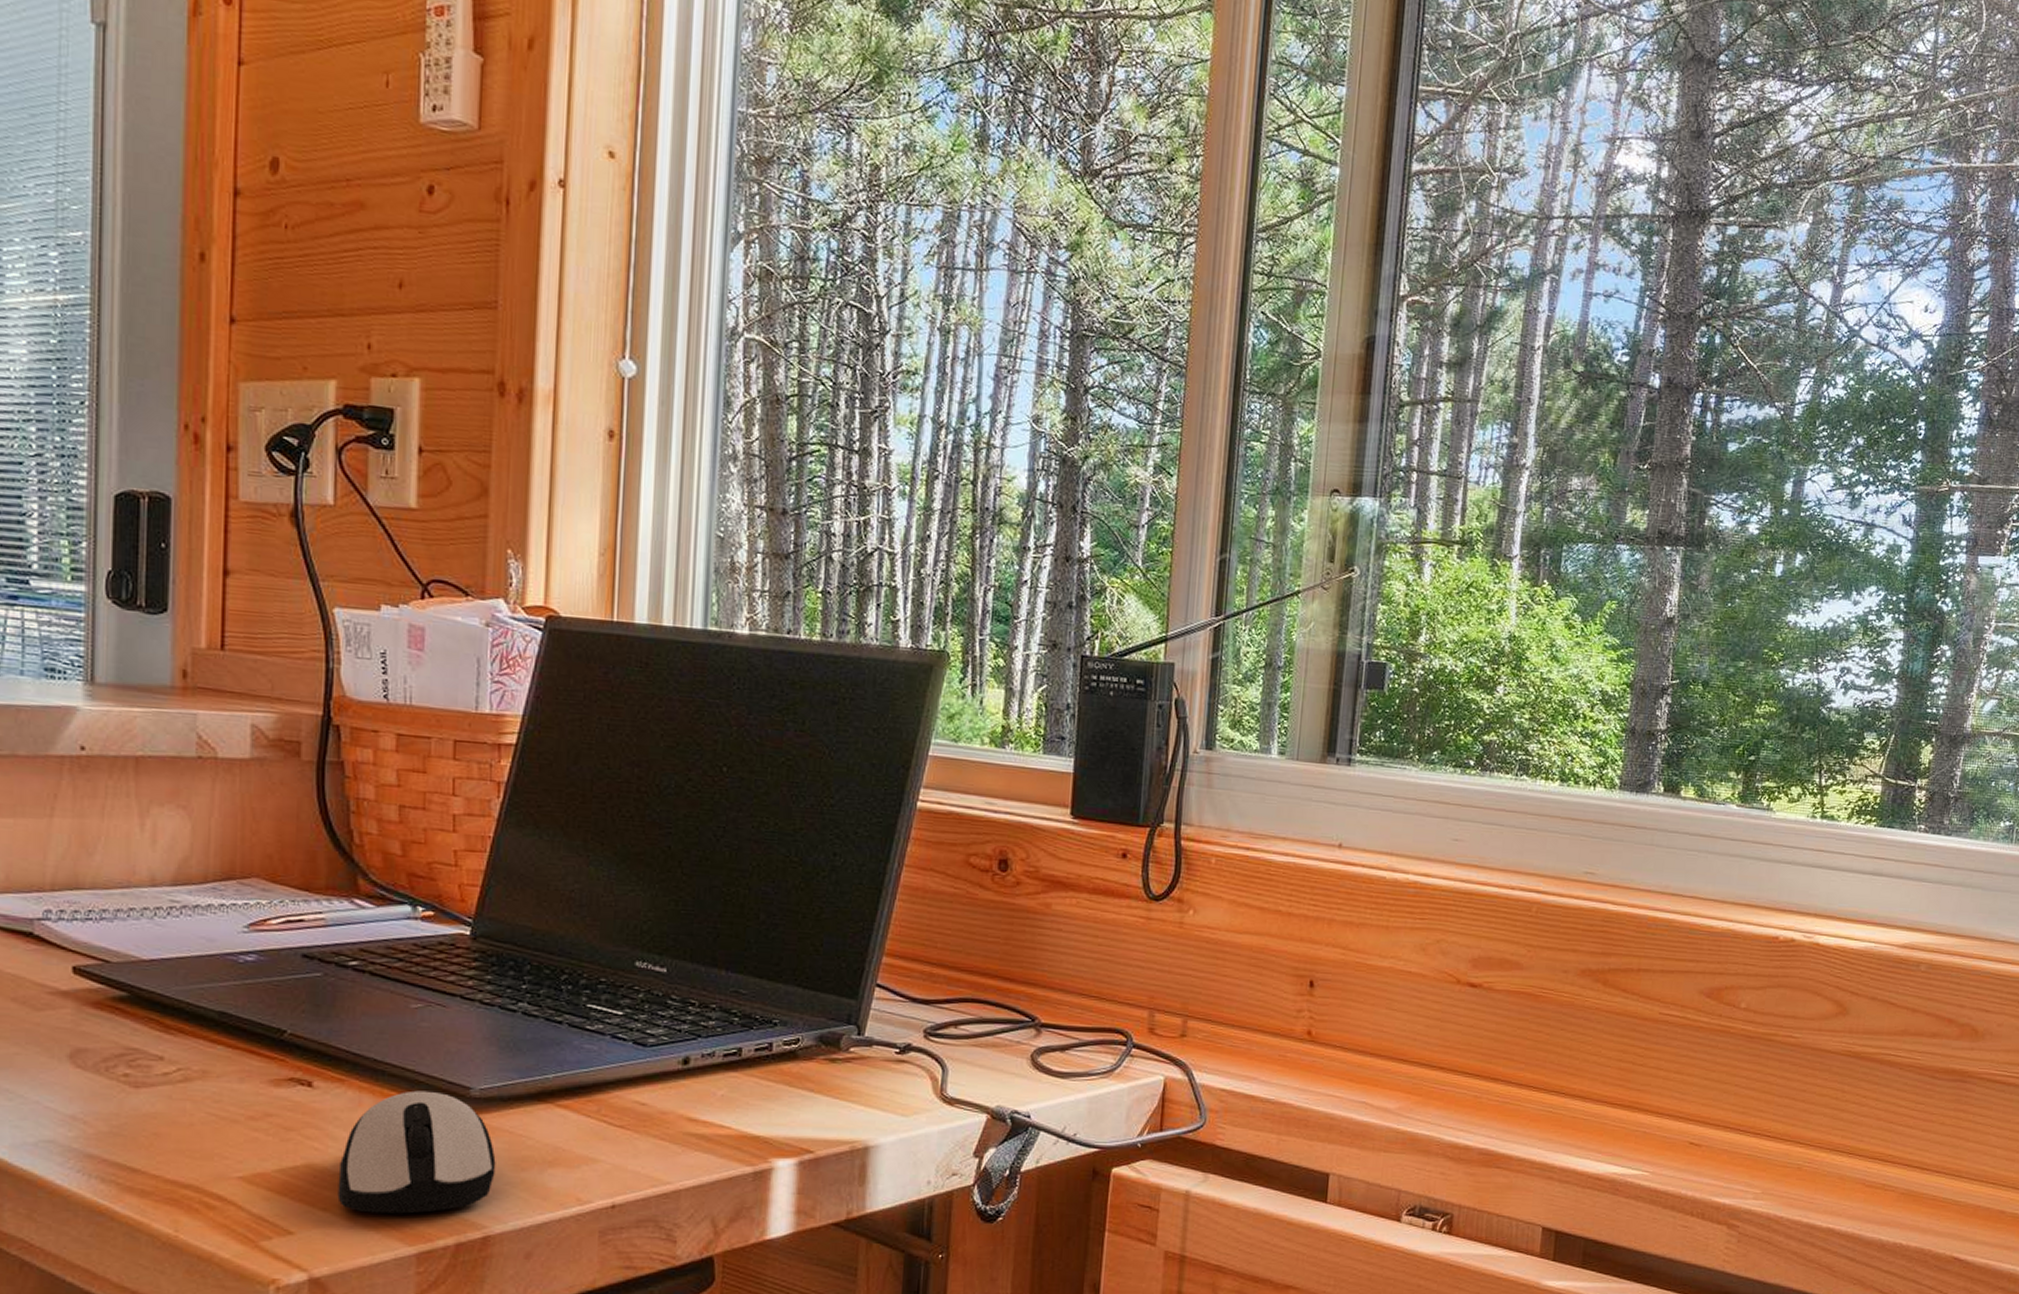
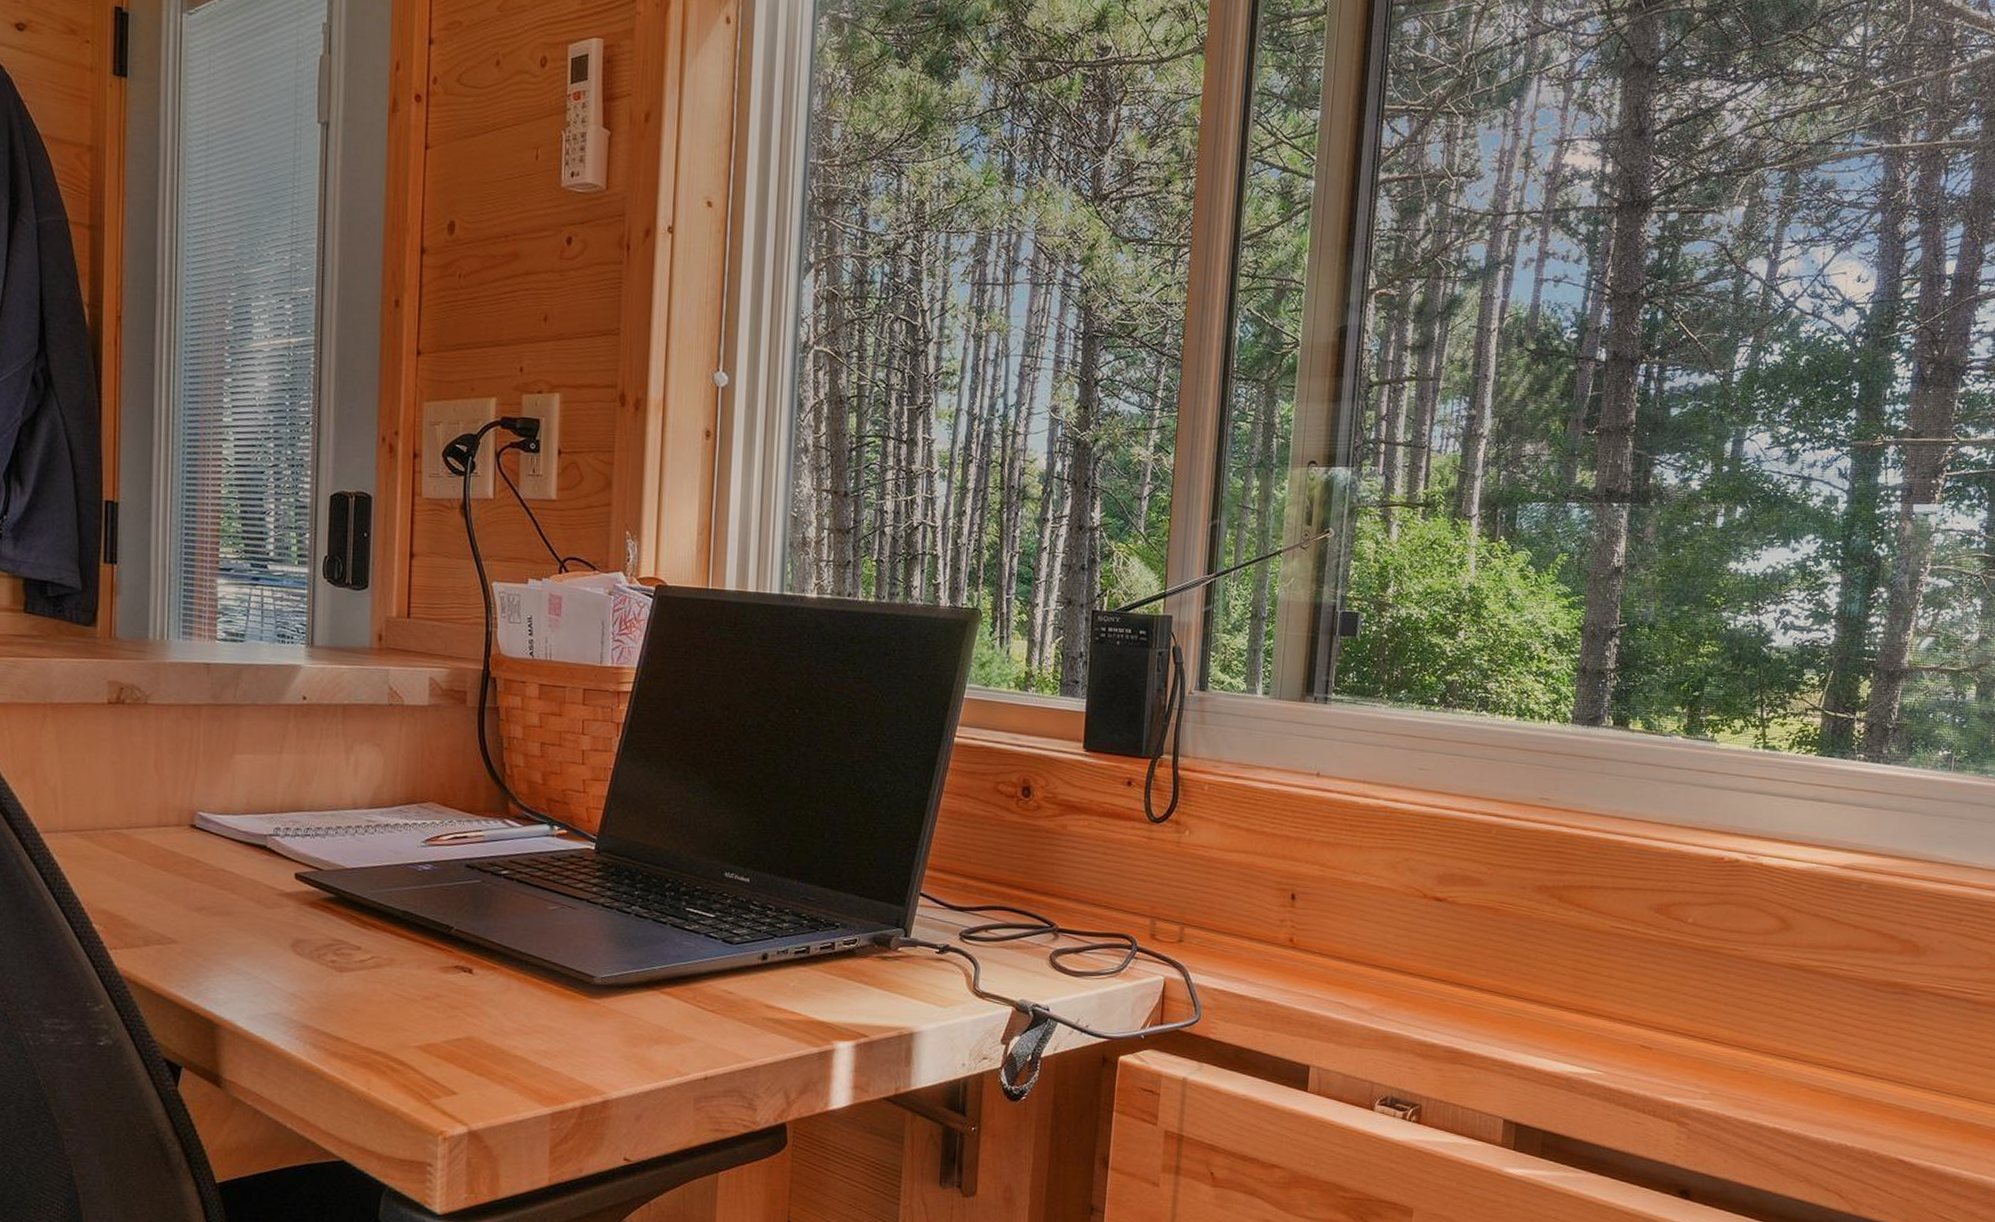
computer mouse: present [337,1090,496,1214] -> none [491,978,614,1080]

